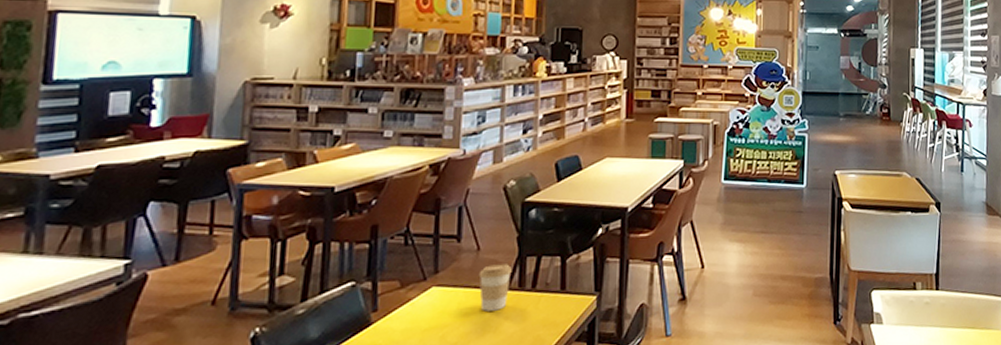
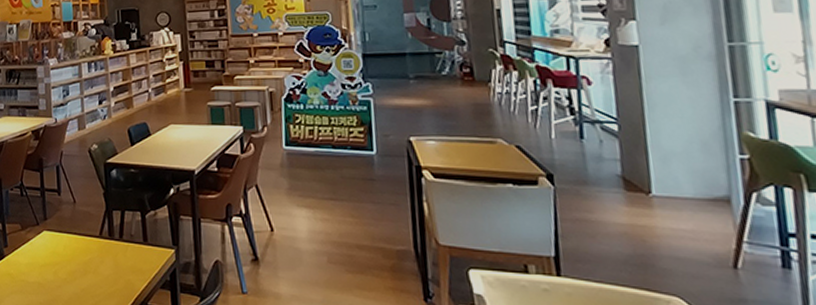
coffee cup: present [478,264,512,311] -> none [77,216,102,255]

